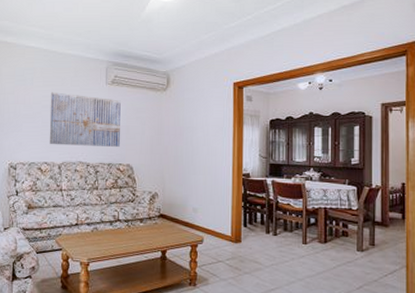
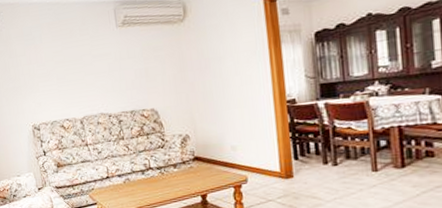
wall art: present [50,92,121,148] -> none [61,41,140,101]

